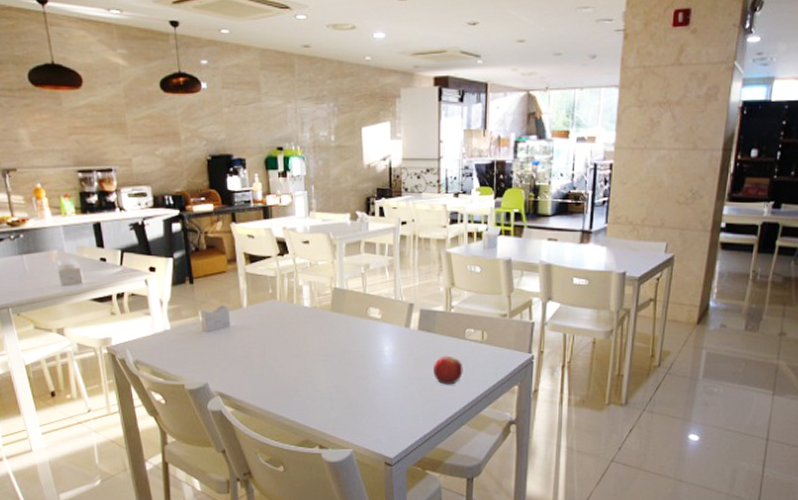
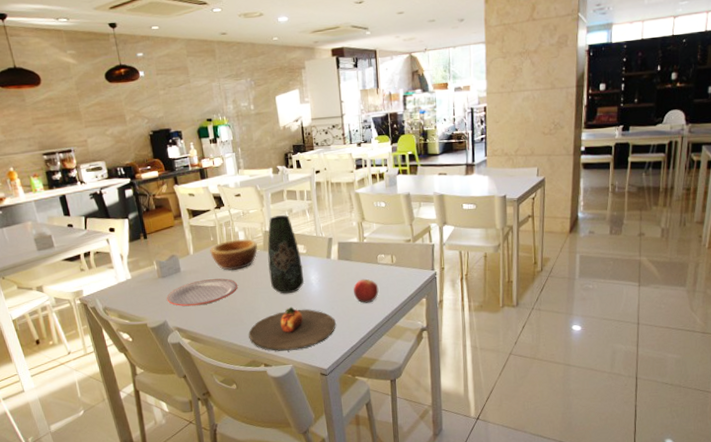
plate: none [211,339,296,369] -> present [167,278,238,307]
bowl: none [267,293,325,331] -> present [210,238,258,270]
plate: none [304,380,409,432] -> present [248,306,336,351]
vase: none [335,271,376,365] -> present [267,215,304,294]

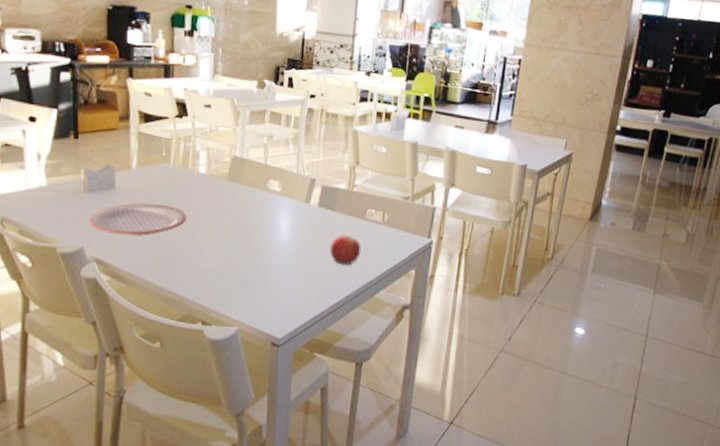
bowl: present [210,238,258,270] -> none [158,159,222,198]
plate: present [248,306,336,351] -> none [188,254,302,310]
vase: present [267,215,304,294] -> none [229,140,274,239]

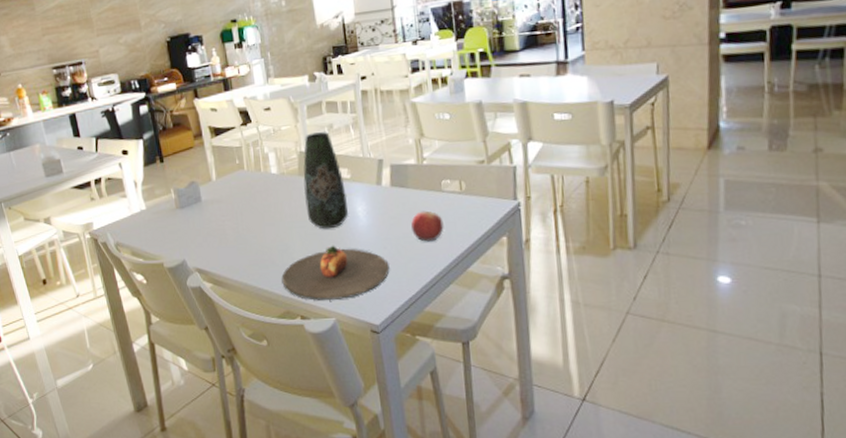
plate: present [89,203,187,236] -> none [186,209,269,243]
plate: none [188,254,302,310] -> present [281,245,390,301]
vase: none [229,140,274,239] -> present [303,132,348,230]

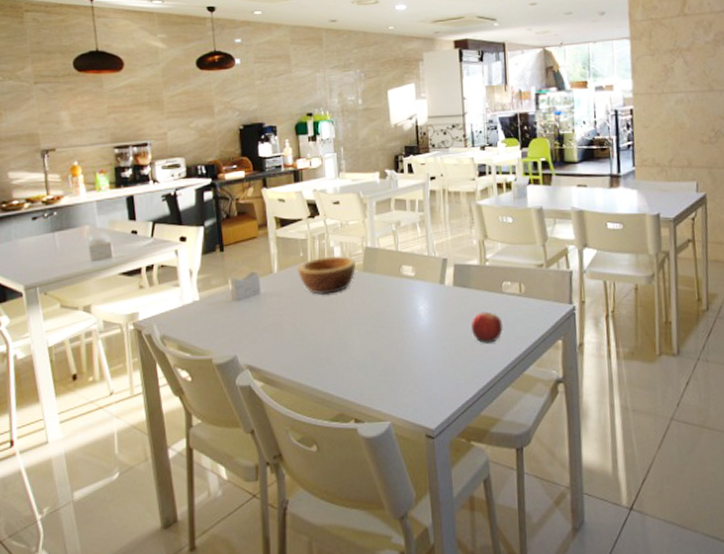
bowl: none [235,160,292,200] -> present [298,255,357,295]
plate: present [281,245,390,301] -> none [337,344,448,402]
vase: present [303,132,348,230] -> none [367,229,410,328]

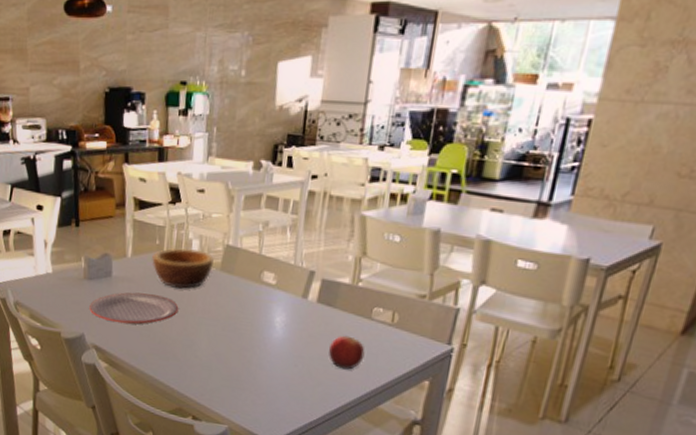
plate: none [240,304,329,339] -> present [89,292,179,325]

